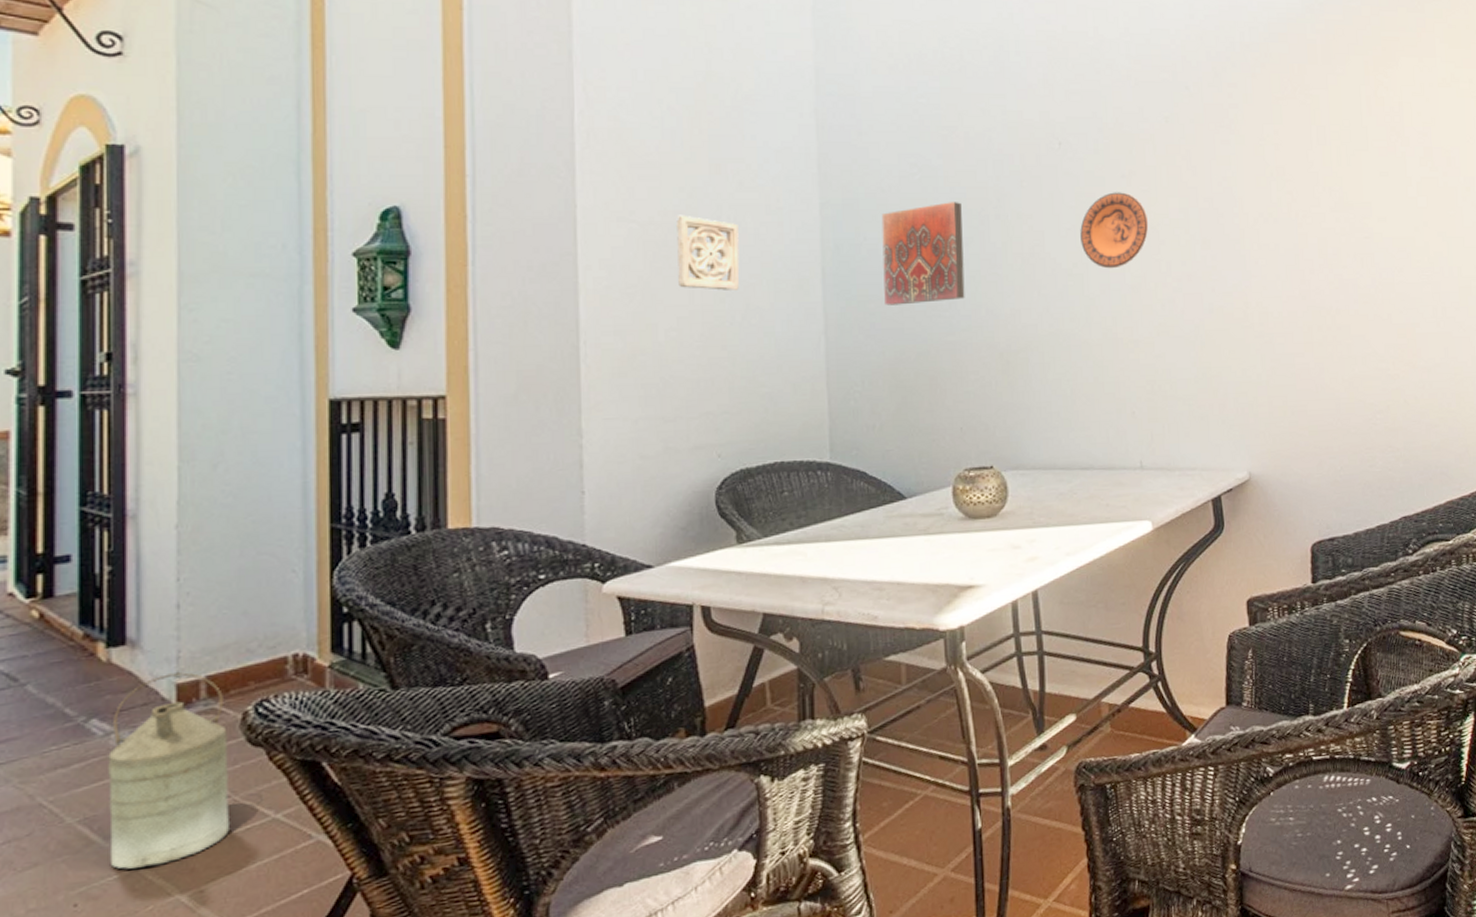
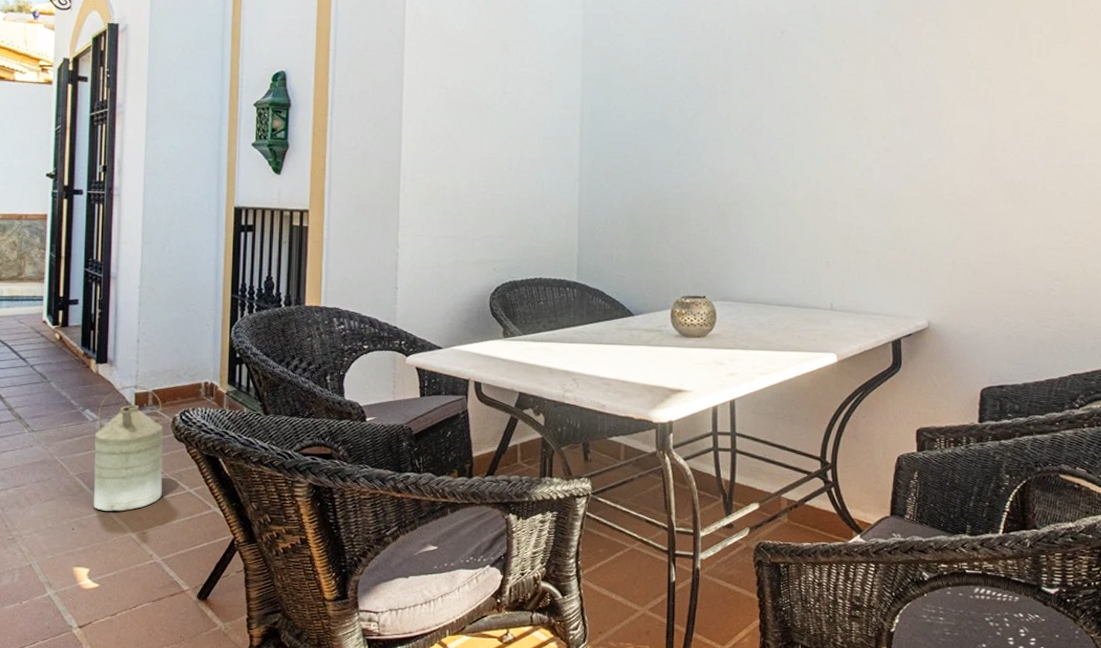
wall ornament: present [676,215,740,291] -> none [473,83,519,143]
decorative tile: present [881,202,965,305] -> none [627,79,695,162]
decorative plate: present [1080,192,1149,269] -> none [793,75,855,140]

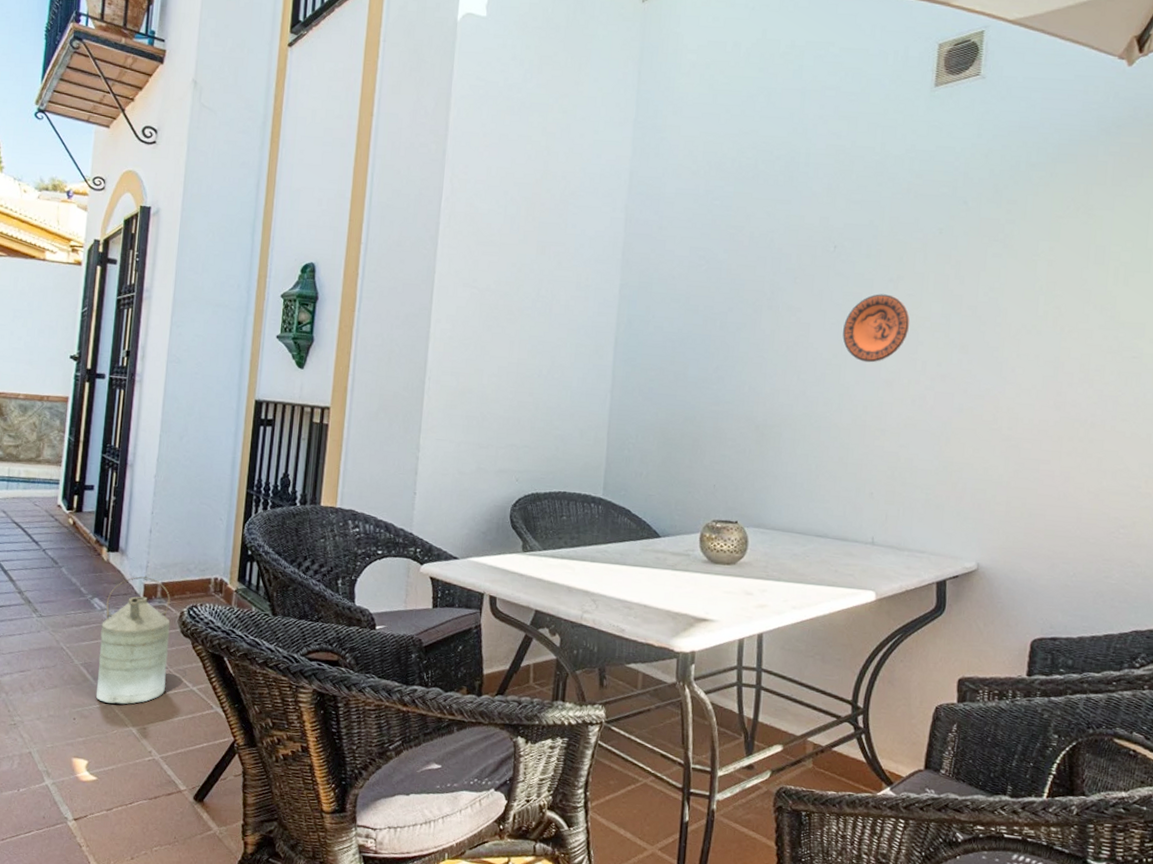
decorative plate: none [793,75,855,140] -> present [843,294,910,363]

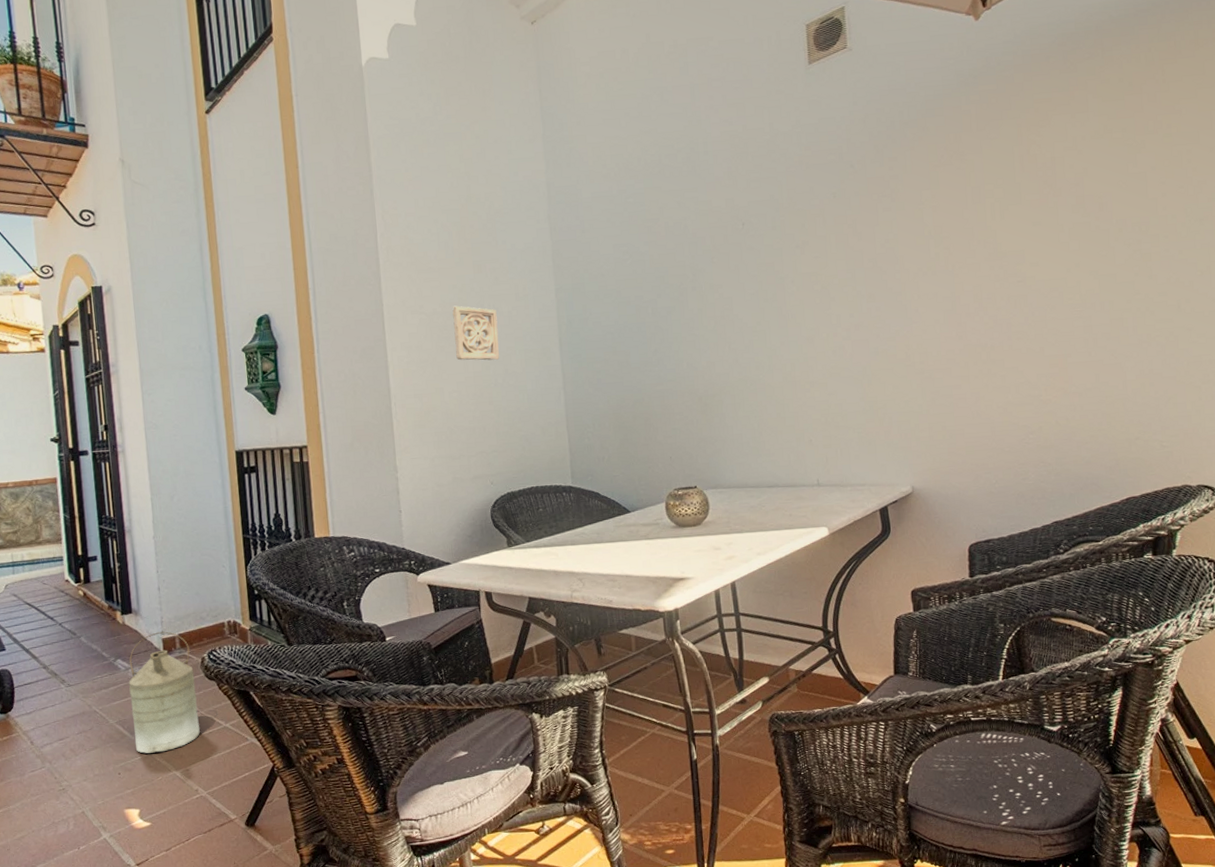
wall ornament: none [503,285,554,349] -> present [452,305,499,361]
decorative plate: present [843,294,910,363] -> none [762,260,821,325]

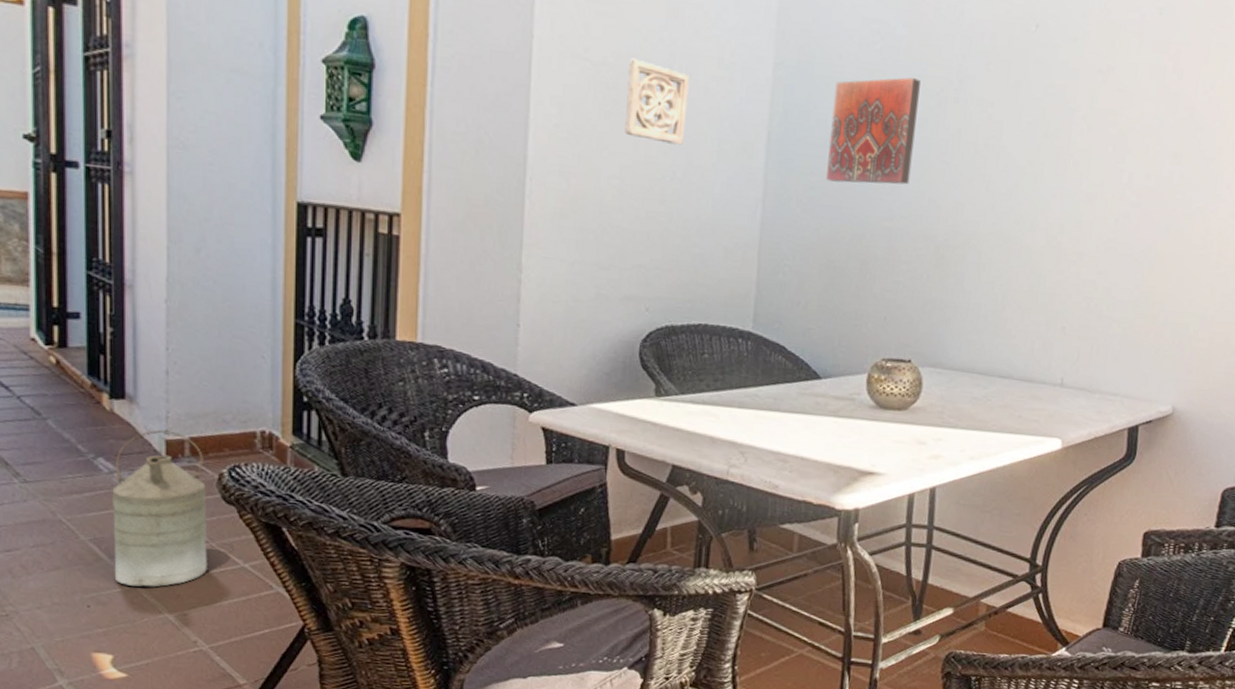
decorative tile: none [602,279,670,365] -> present [826,77,920,185]

